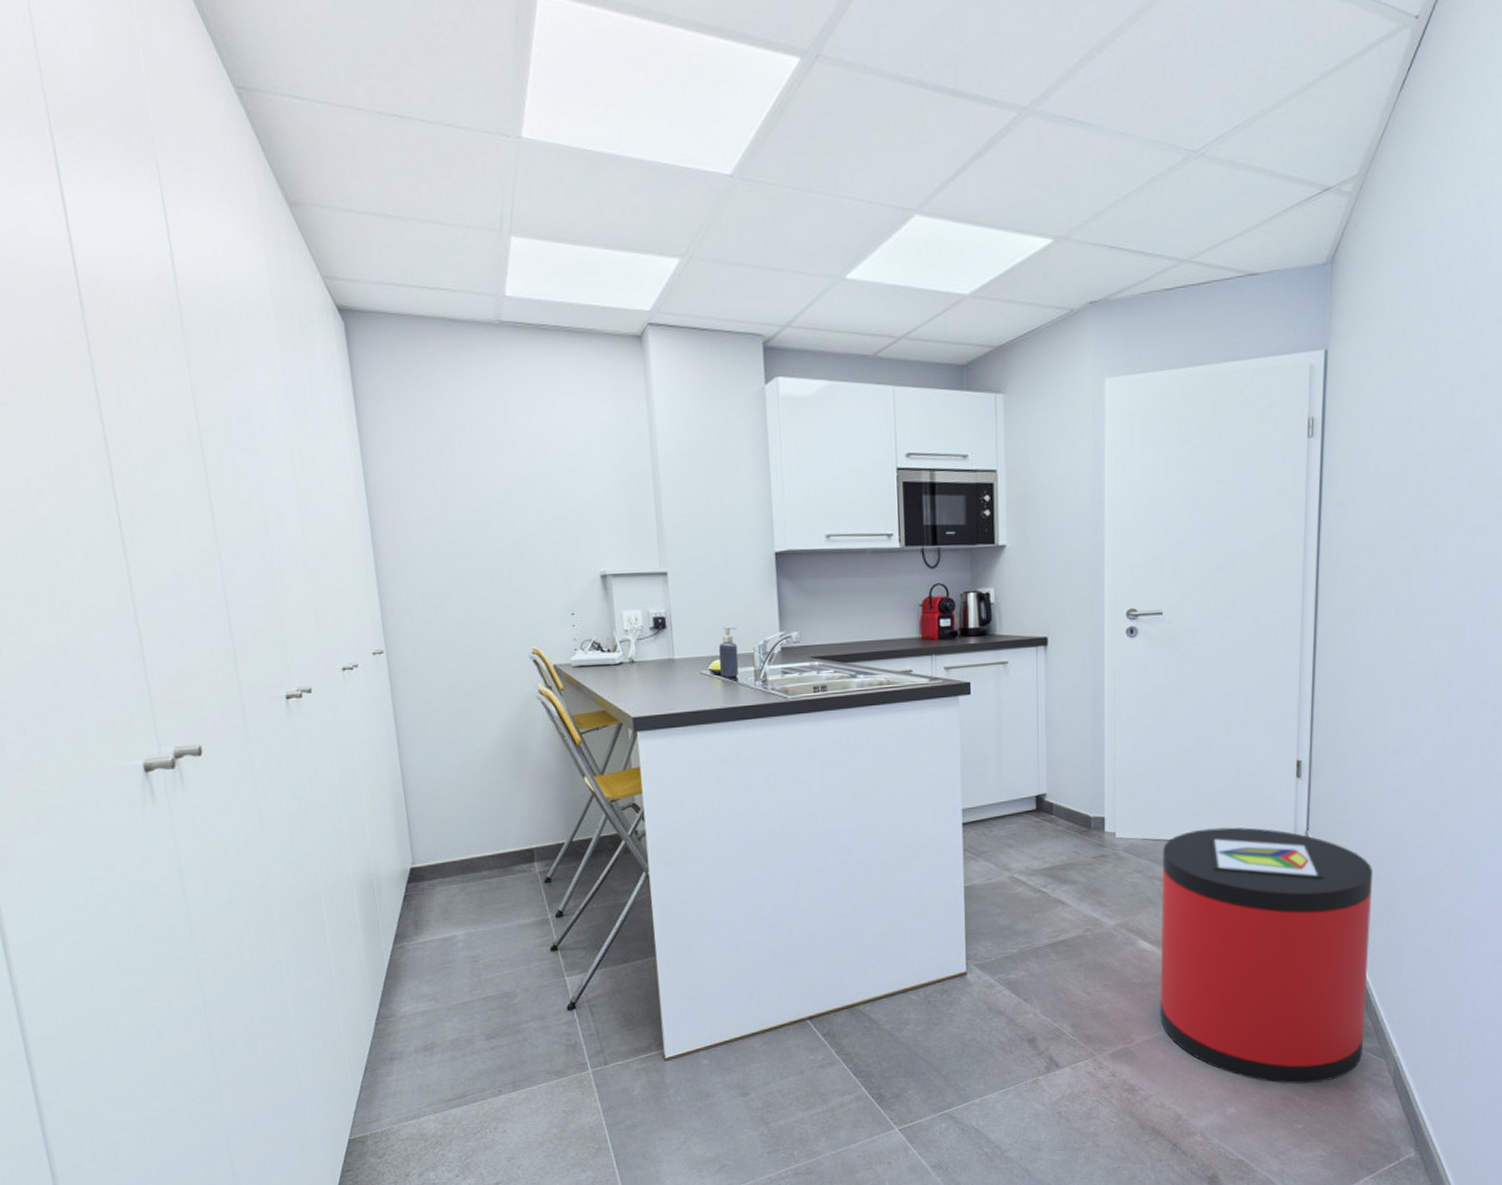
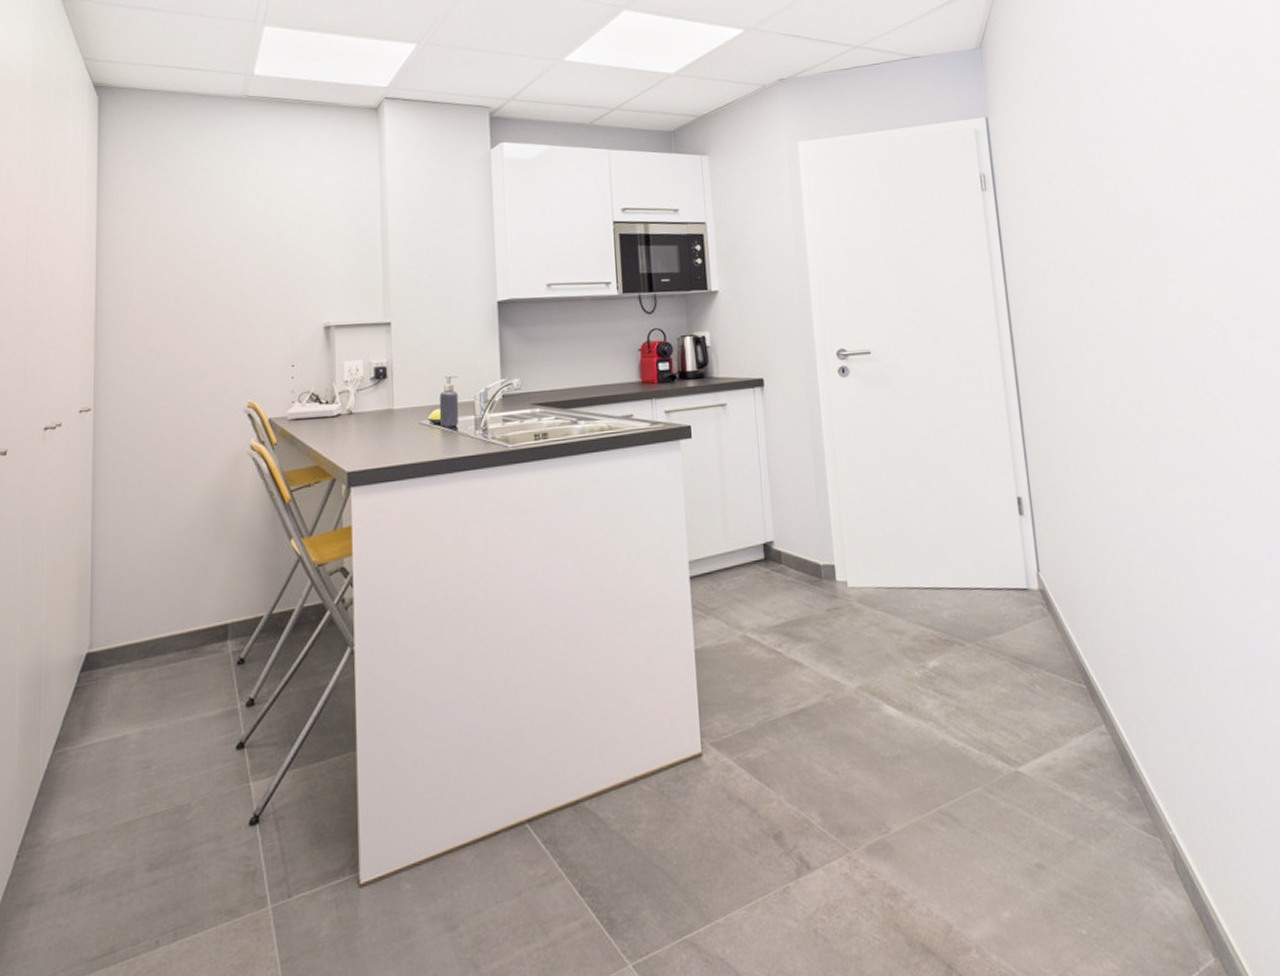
trash can: present [1160,827,1373,1084] -> none [897,570,1136,876]

